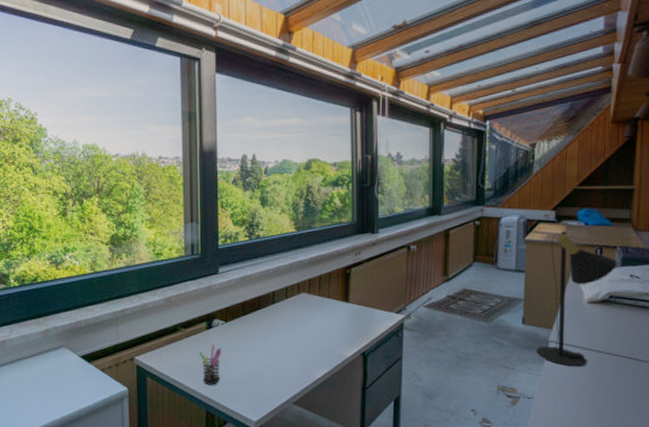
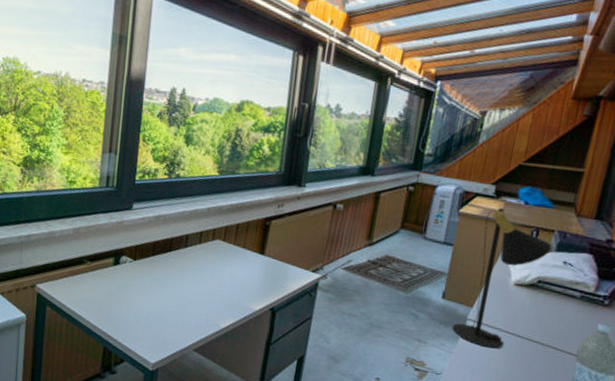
pen holder: present [199,345,222,385] -> none [103,281,127,322]

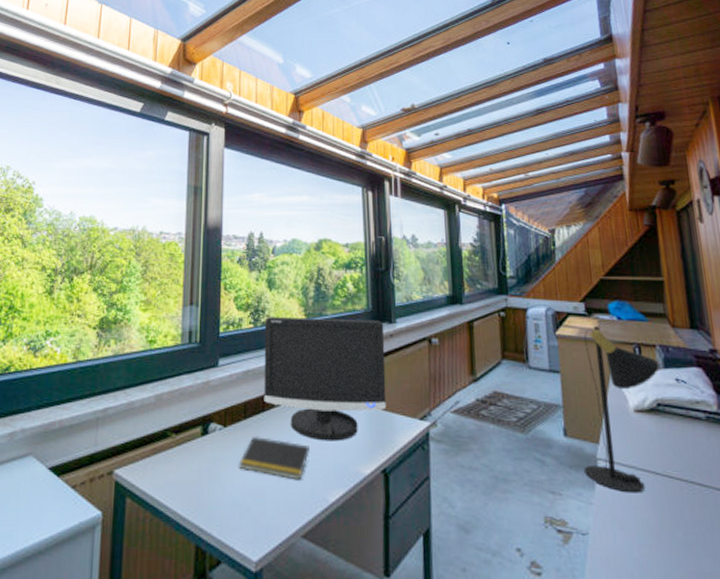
notepad: none [145,270,209,309] -> present [239,435,309,481]
monitor: none [171,170,293,282] -> present [264,317,387,441]

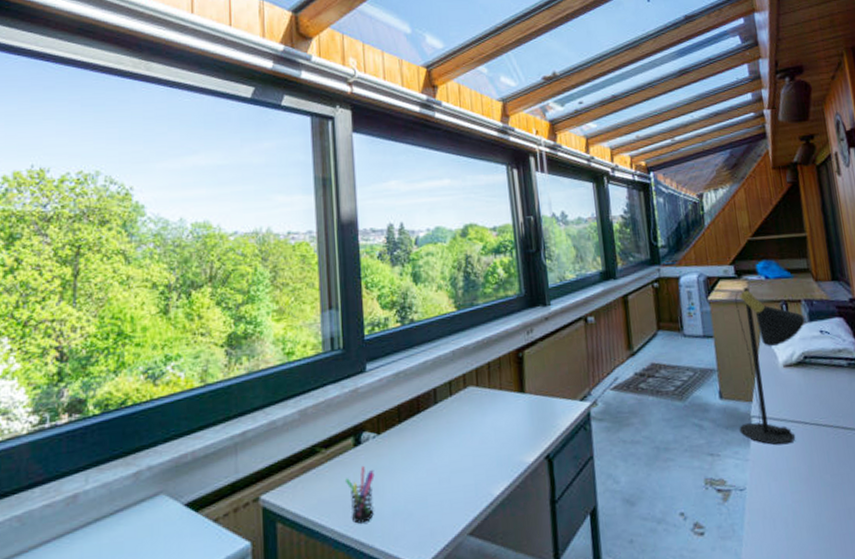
pen holder: none [191,456,218,510] -> present [345,466,375,524]
notepad: present [239,435,309,481] -> none [397,439,470,479]
monitor: present [264,317,387,441] -> none [412,304,546,436]

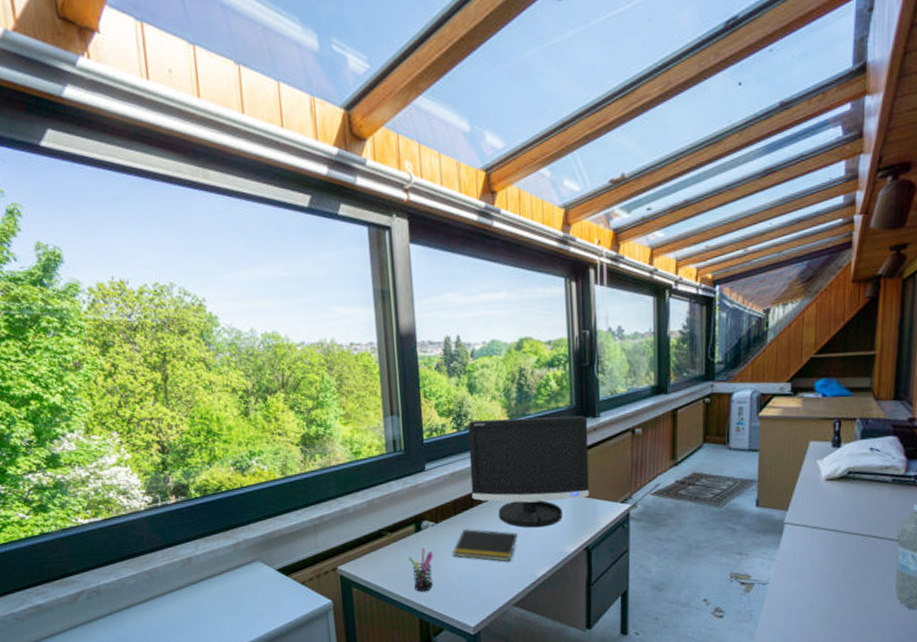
notepad: none [397,439,470,479] -> present [452,528,517,562]
monitor: none [412,304,546,436] -> present [467,416,590,528]
table lamp: present [735,287,805,445] -> none [770,405,856,549]

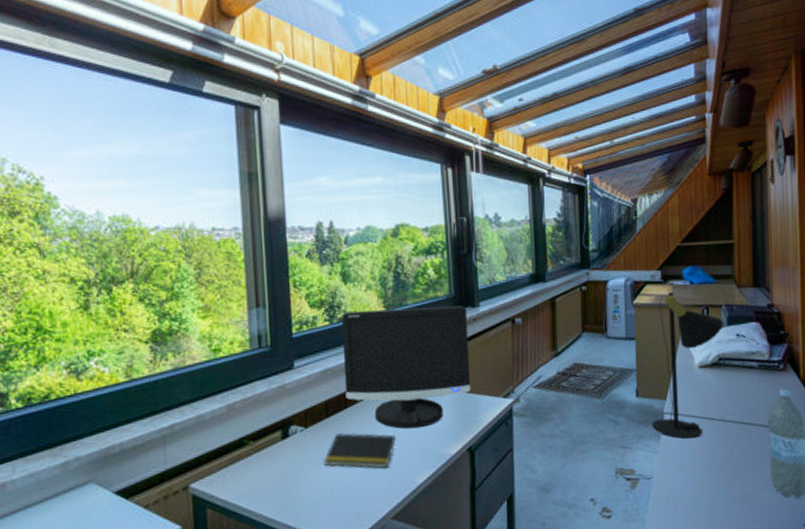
pen holder: present [408,548,433,592] -> none [274,458,302,509]
table lamp: none [770,405,856,549] -> present [651,292,723,439]

